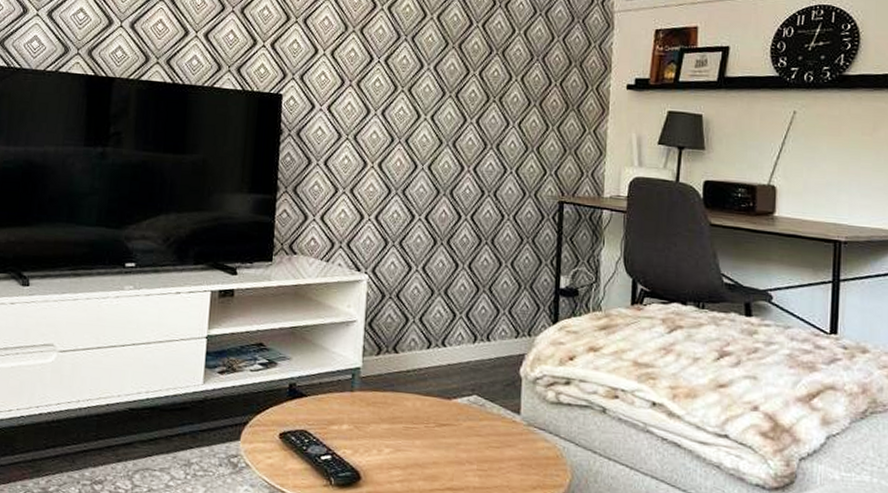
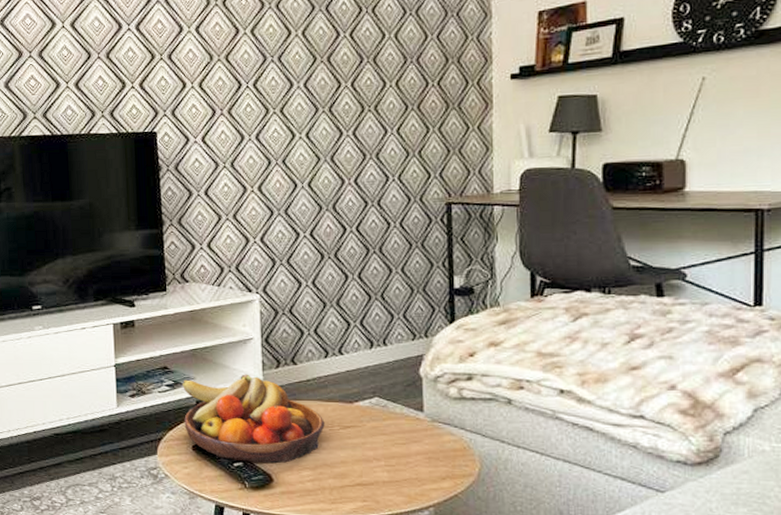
fruit bowl: none [273,358,421,460] -> present [182,374,325,464]

